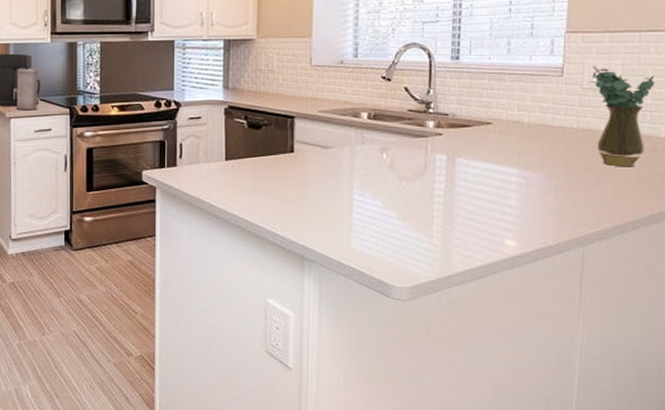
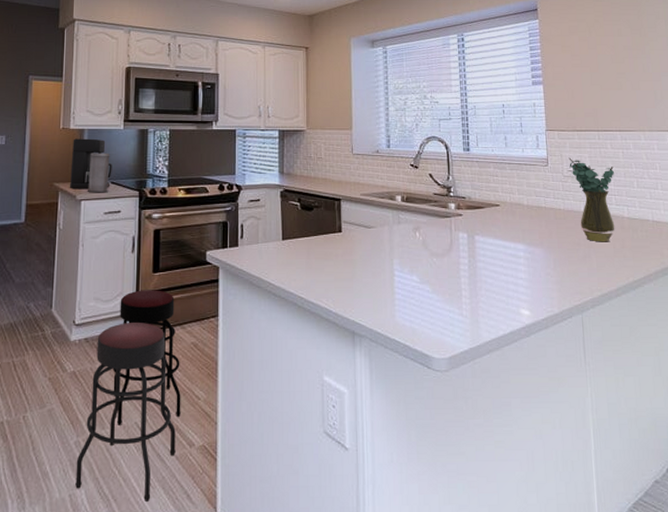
bar stool: none [19,208,118,400] -> present [75,290,181,501]

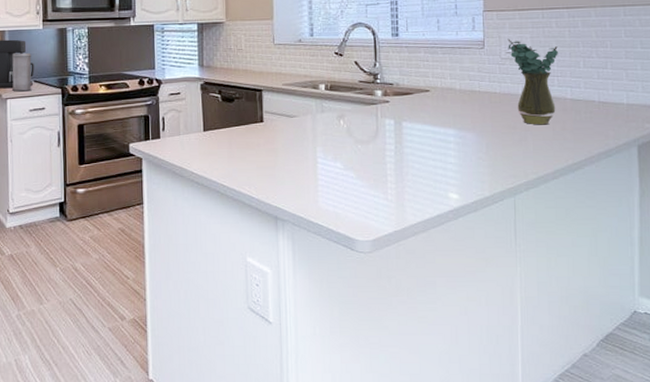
bar stool: present [75,290,181,501] -> none [19,180,112,366]

